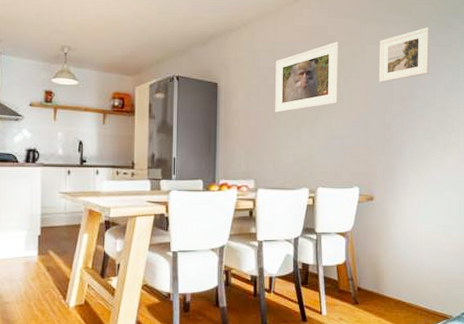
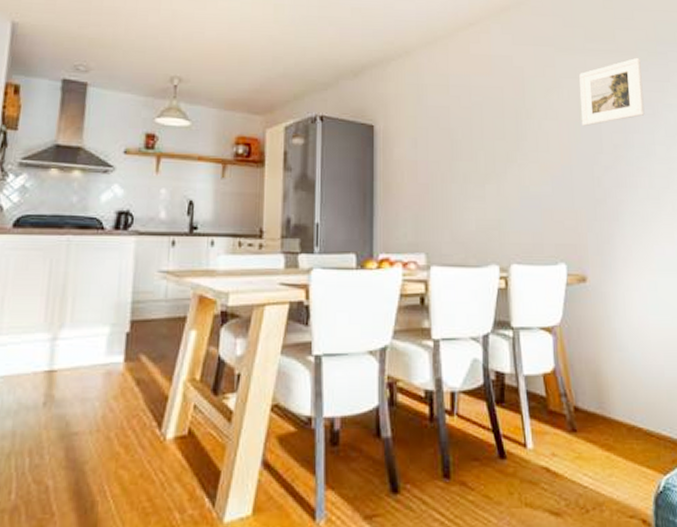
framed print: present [275,42,340,113] -> none [448,74,532,164]

